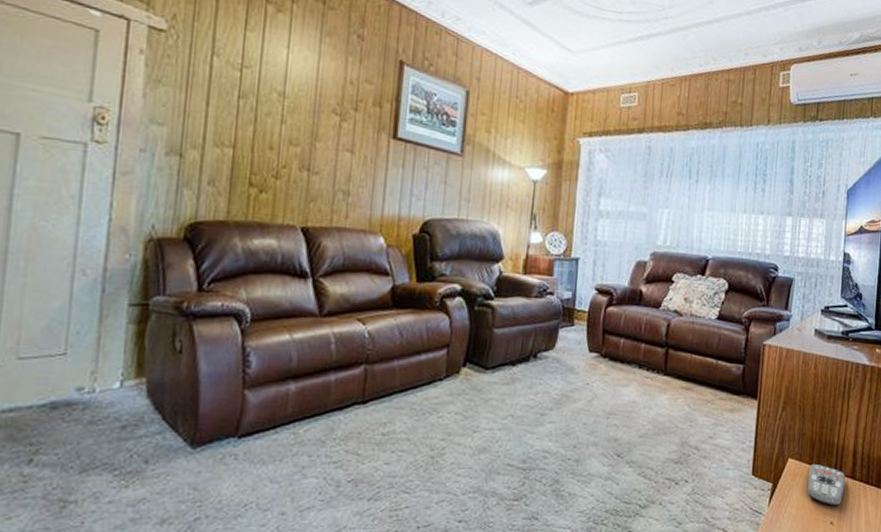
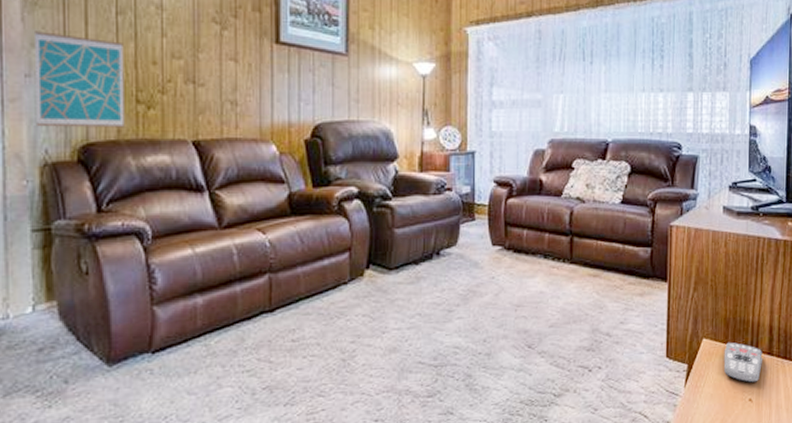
wall art: none [145,107,243,210] -> present [33,31,125,128]

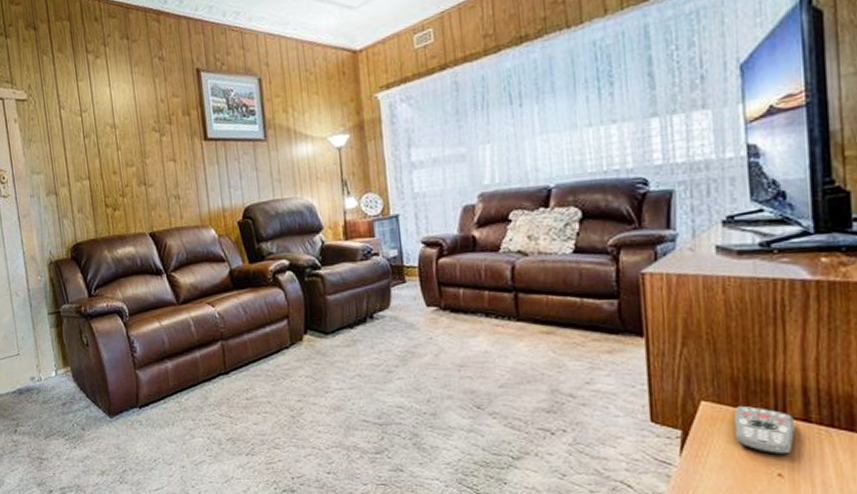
wall art: present [33,31,125,128] -> none [32,160,100,235]

